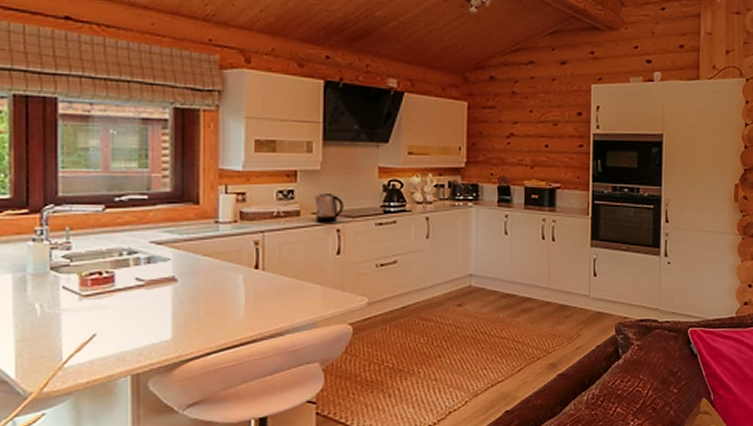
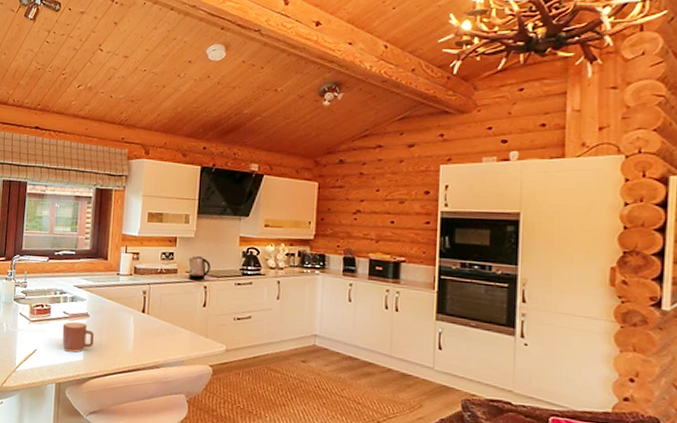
mug: none [136,289,188,331] -> present [62,321,95,353]

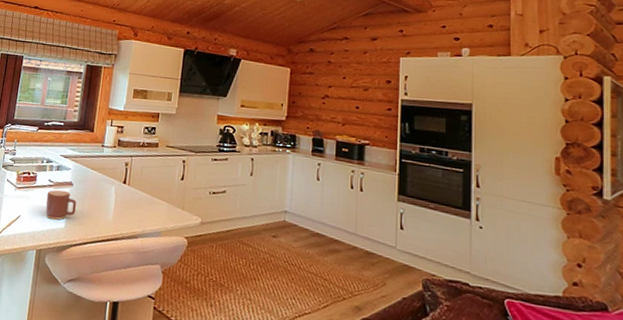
kettle: present [188,255,211,281] -> none [169,131,190,155]

